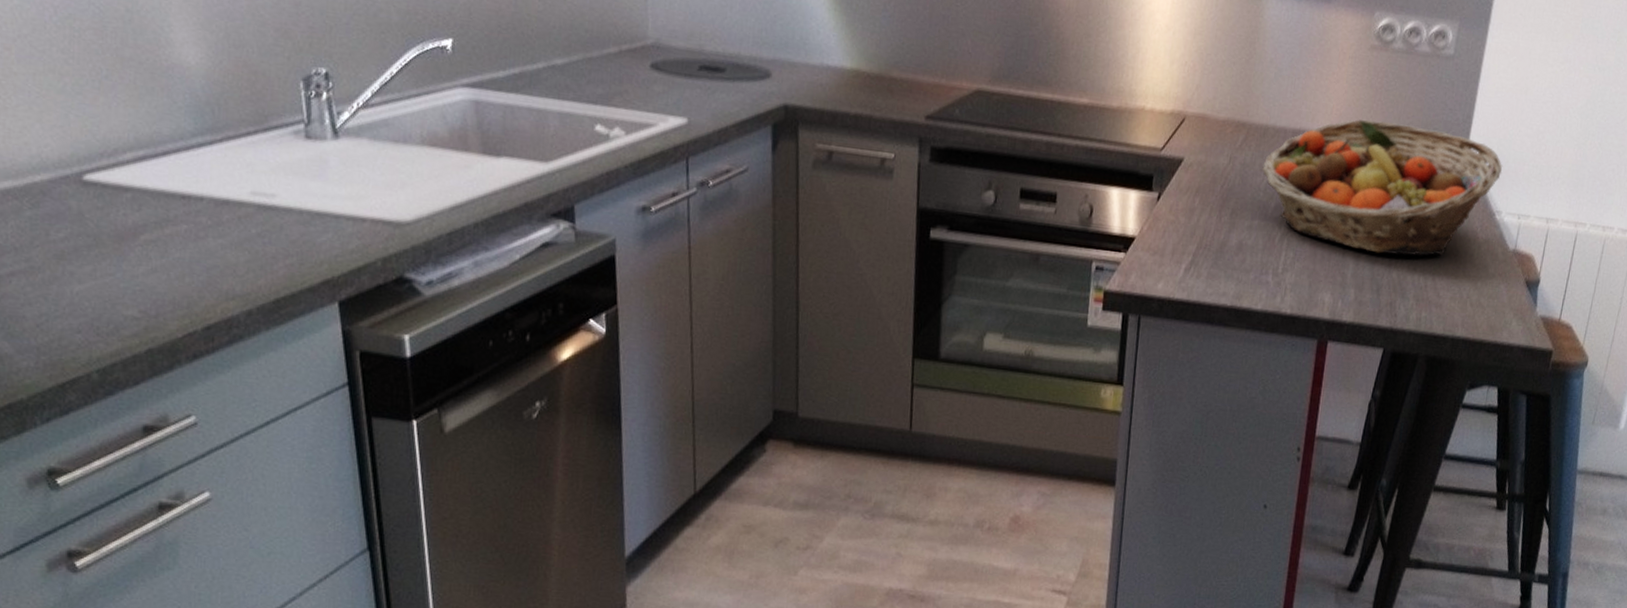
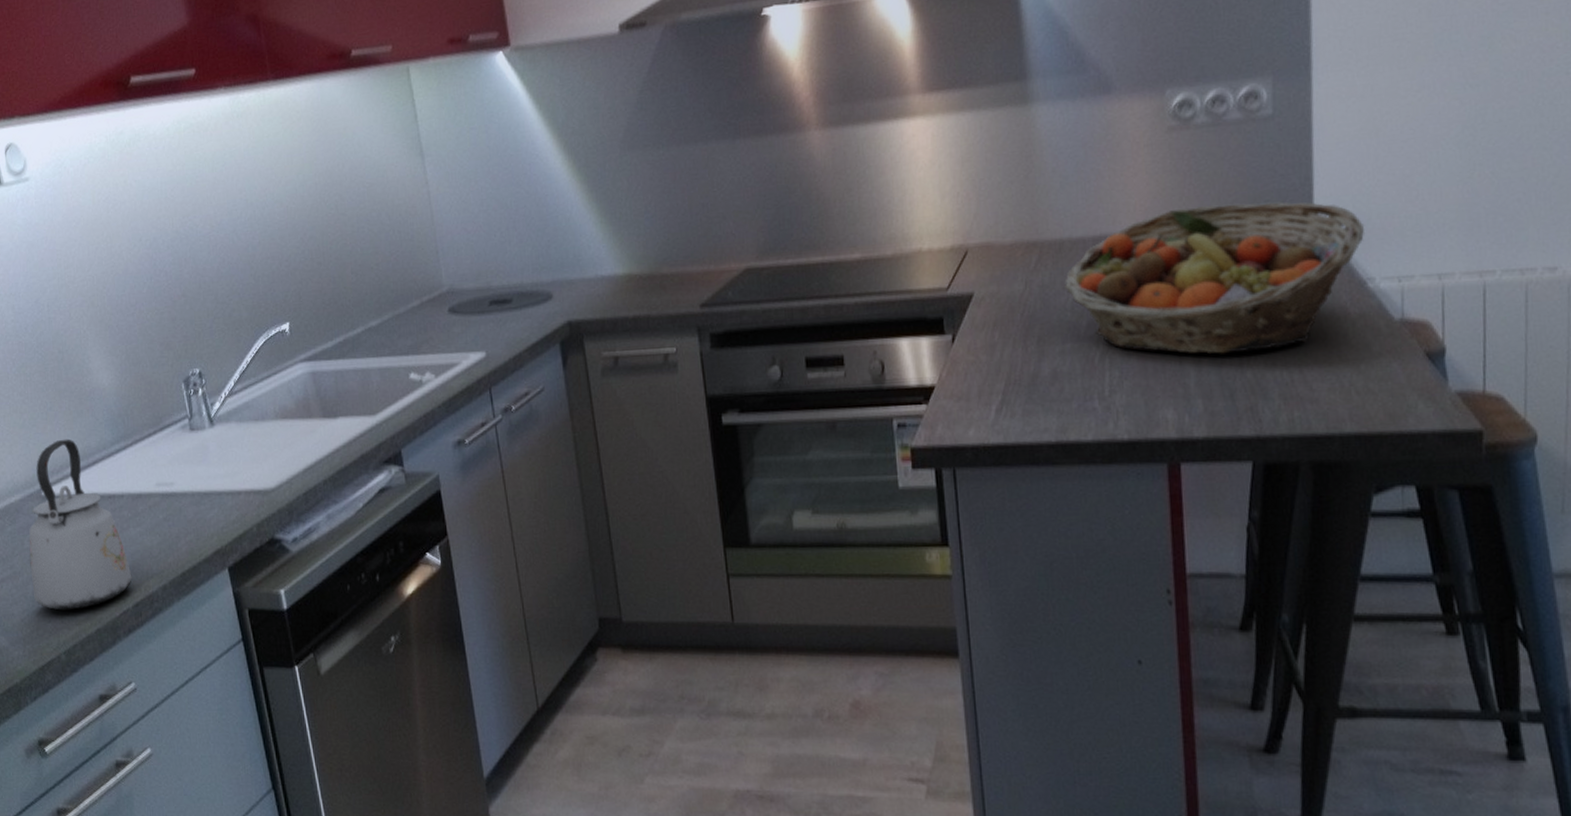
kettle: none [56,117,205,323] -> present [29,438,132,611]

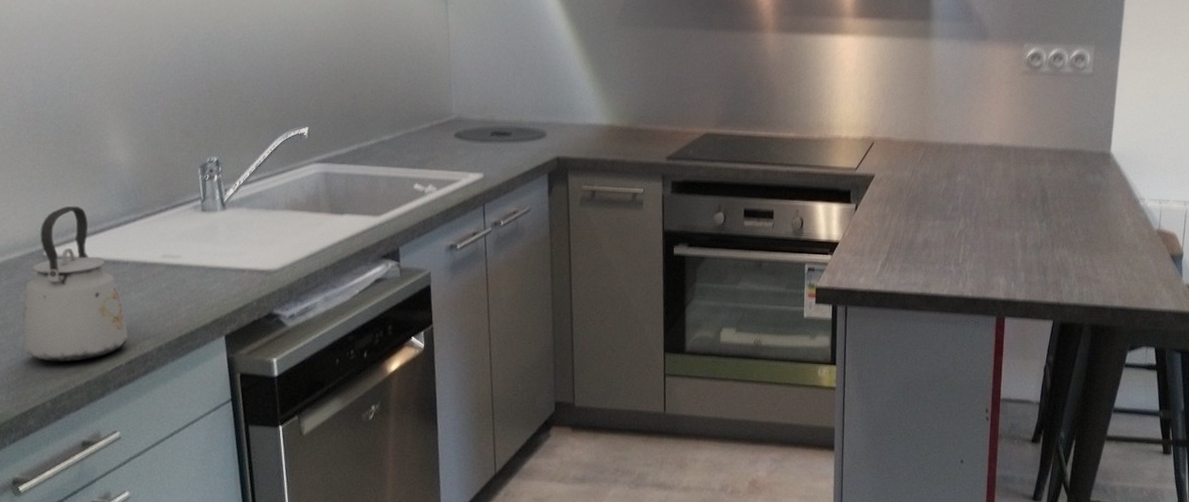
fruit basket: present [1065,201,1366,355] -> none [940,131,1143,241]

